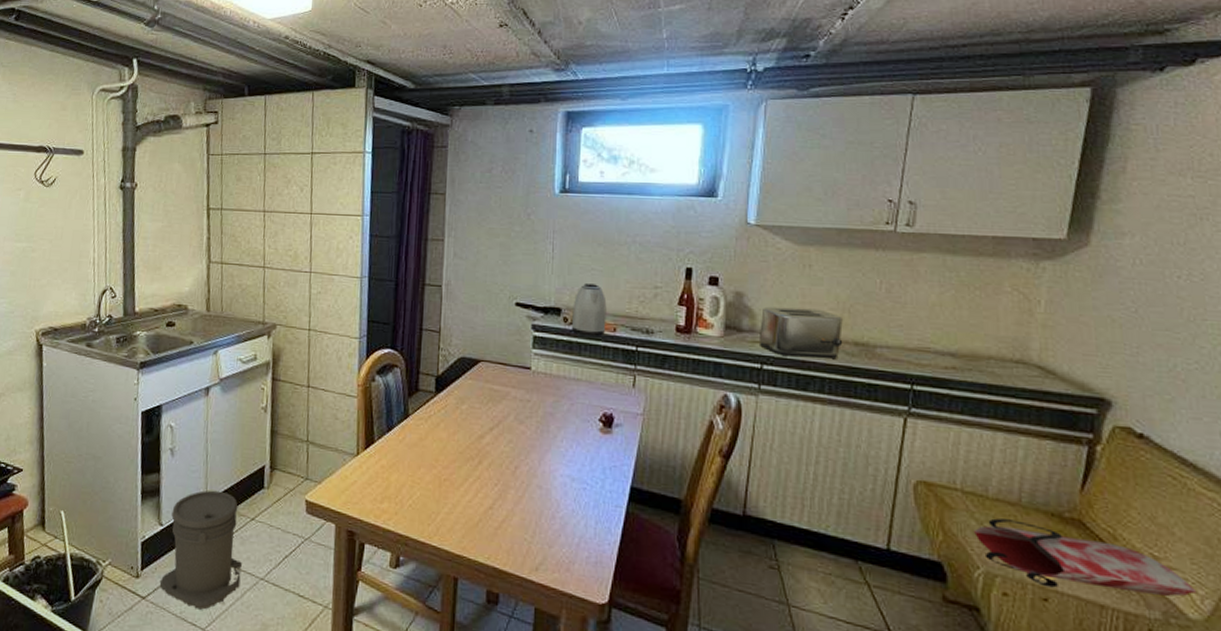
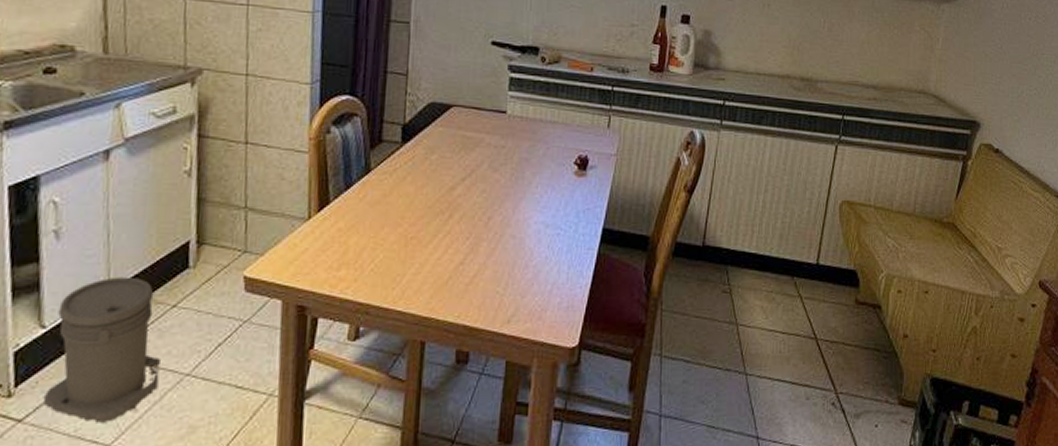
kettle: present [571,283,607,337] -> none [548,21,585,77]
toaster: present [758,306,844,360] -> none [722,44,794,95]
bag: present [974,518,1198,597] -> none [881,228,1023,282]

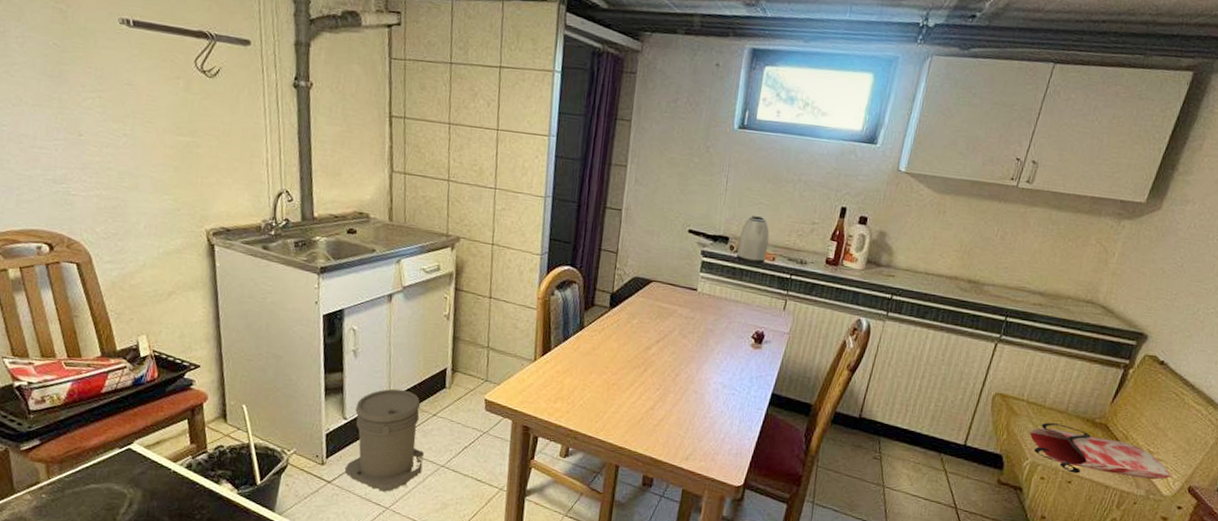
kettle: none [548,21,585,77] -> present [736,216,770,265]
bag: none [881,228,1023,282] -> present [1030,422,1173,480]

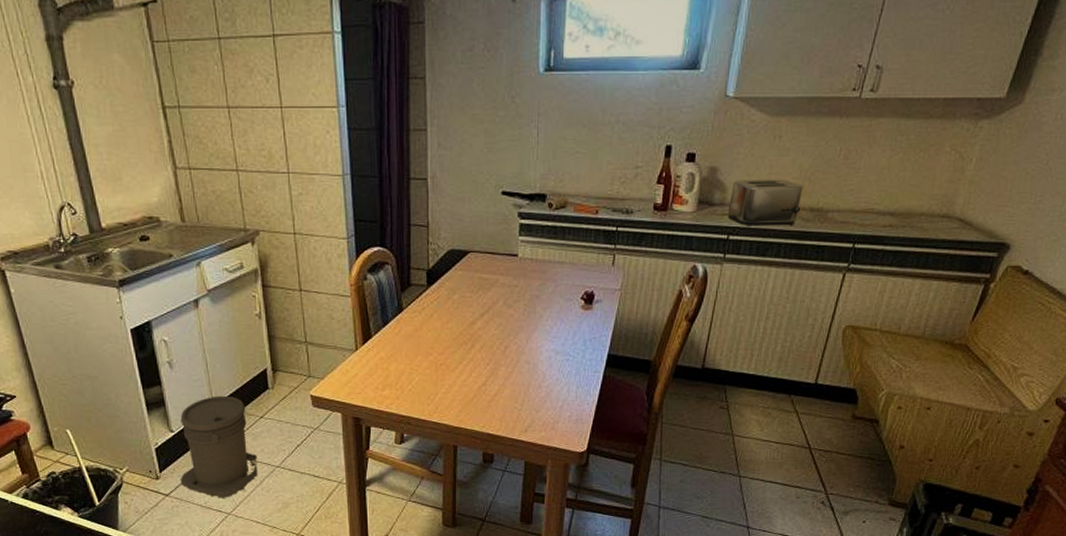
kettle: present [736,216,770,265] -> none [555,167,590,221]
toaster: none [892,245,964,294] -> present [727,179,804,226]
bag: present [1030,422,1173,480] -> none [884,350,1039,399]

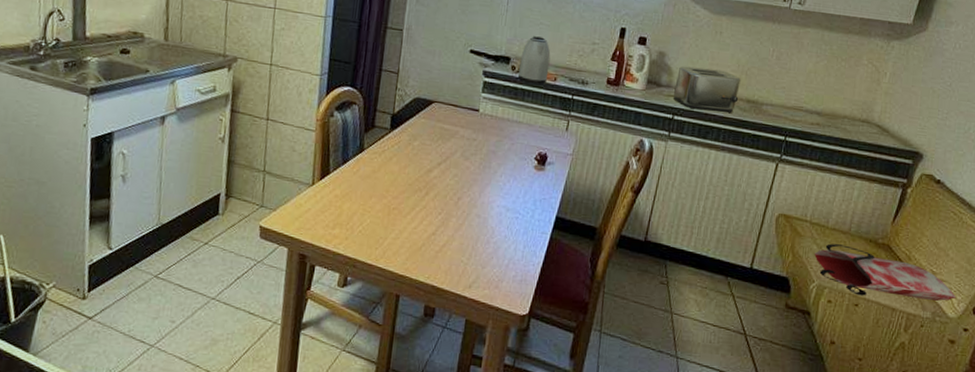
bucket: present [180,395,258,498] -> none [107,216,194,328]
kettle: none [555,167,590,221] -> present [517,36,551,85]
bag: none [884,350,1039,399] -> present [815,243,957,301]

